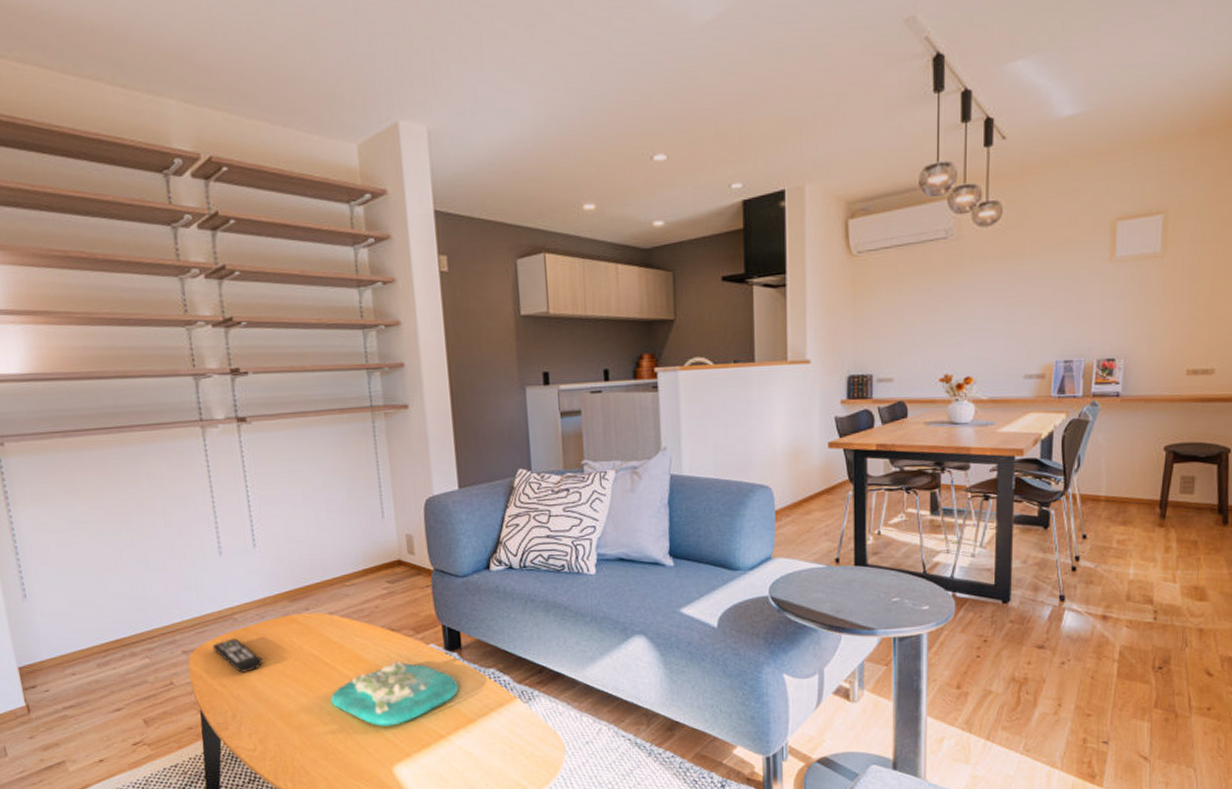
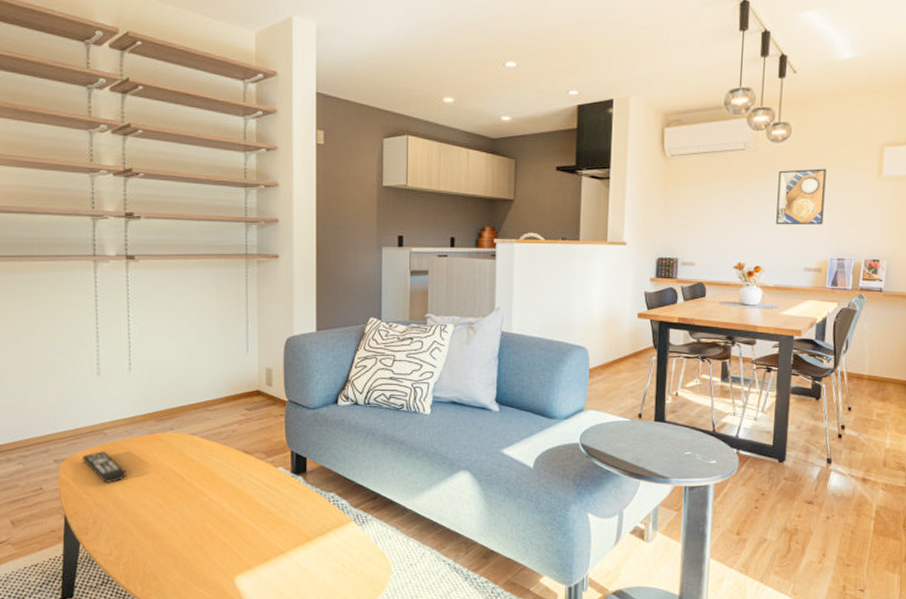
decorative tray: present [330,661,458,726] -> none [185,481,300,540]
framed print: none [988,253,1047,326] -> present [776,168,826,225]

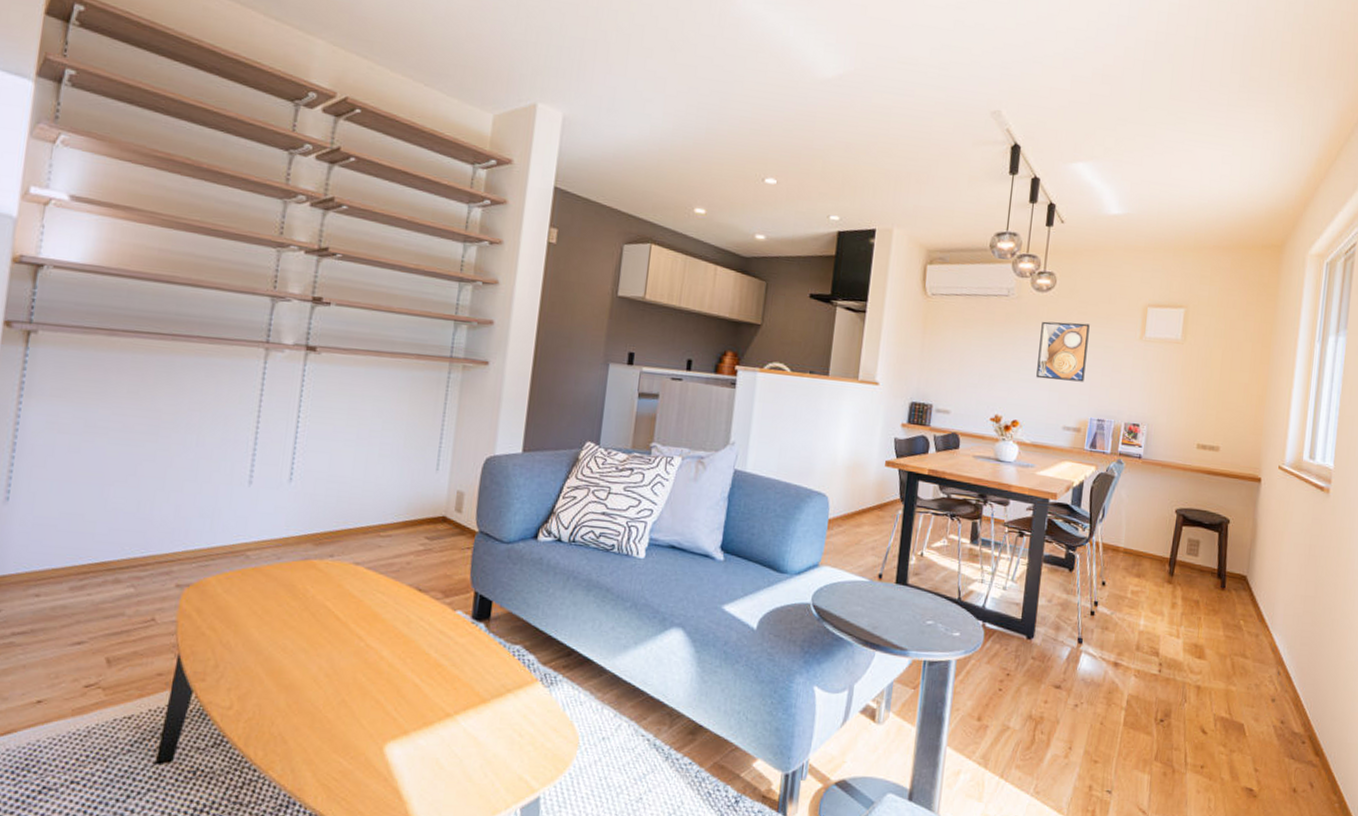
remote control: present [82,451,126,483] -> none [213,577,267,618]

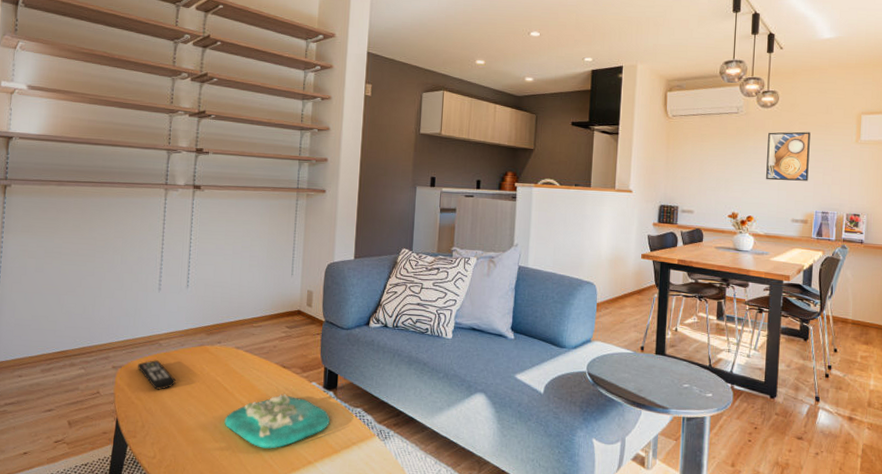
remote control: none [213,577,267,618] -> present [138,360,176,390]
decorative tray: none [333,625,478,697] -> present [224,394,330,449]

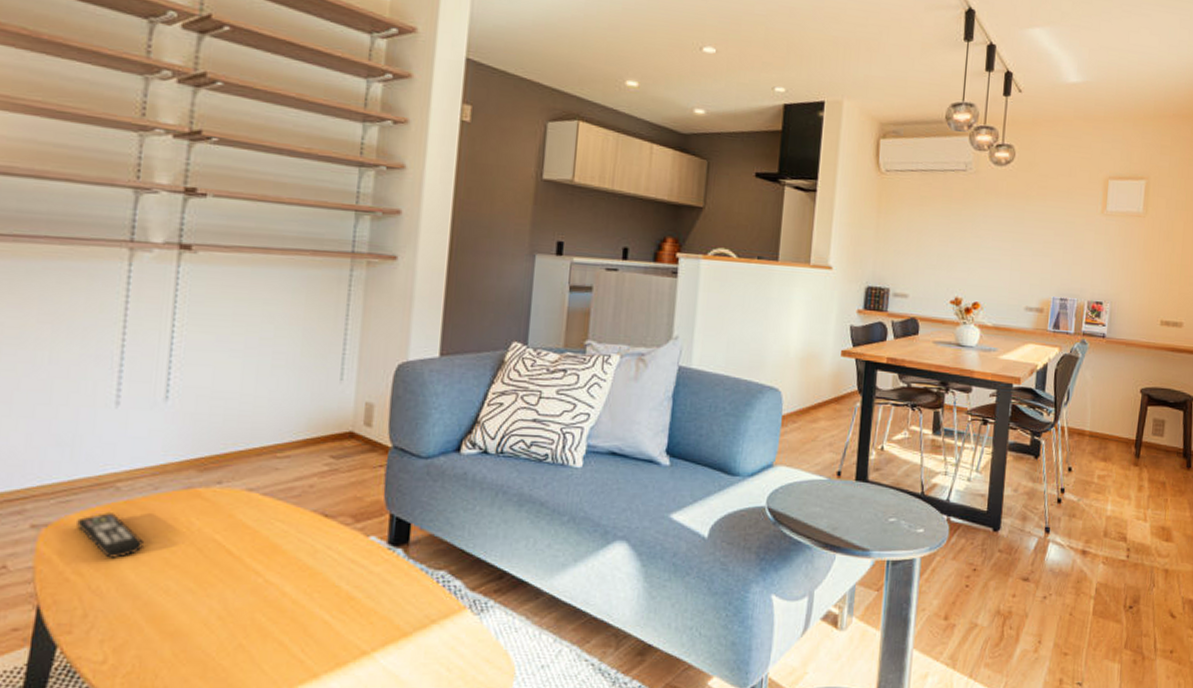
decorative tray: present [224,394,330,449] -> none [226,555,397,637]
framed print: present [766,131,811,181] -> none [997,196,1050,260]

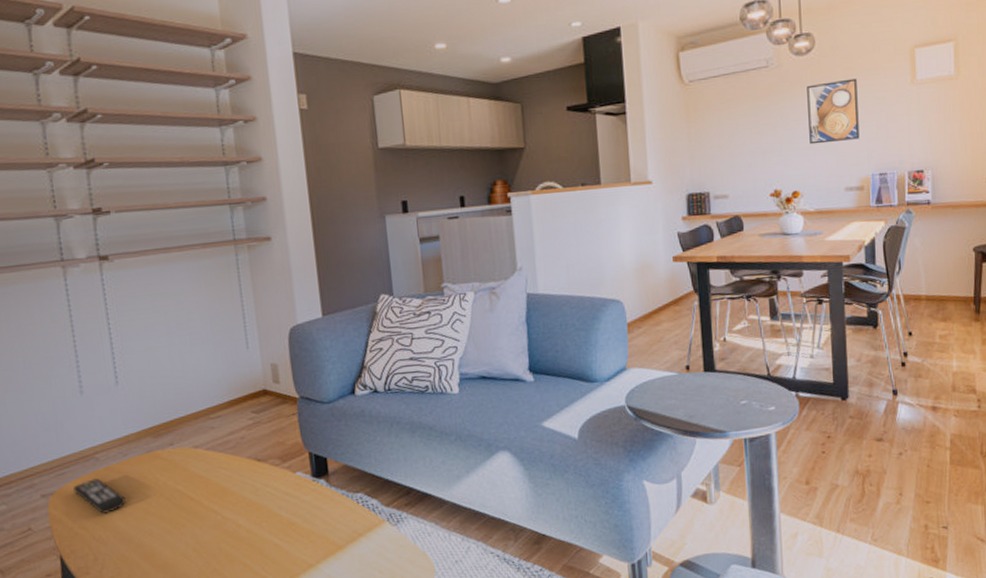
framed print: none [997,196,1050,260] -> present [807,78,860,145]

